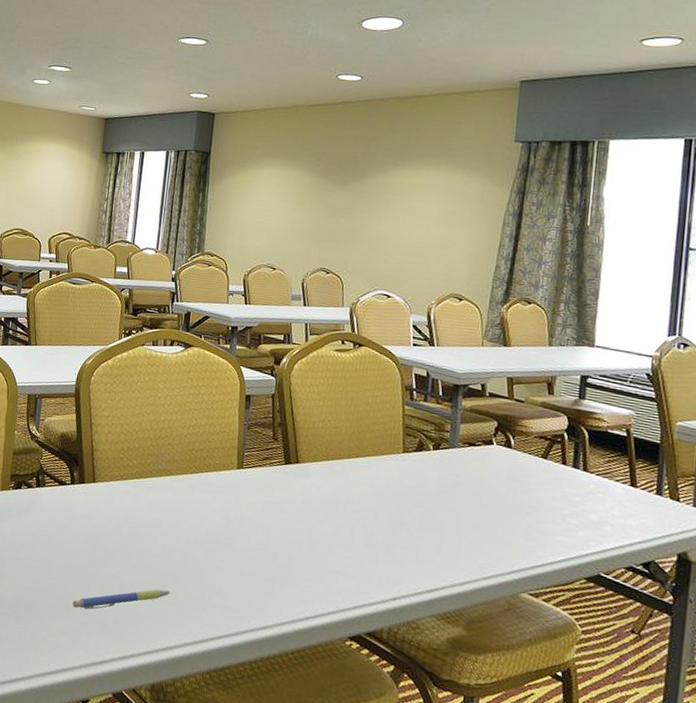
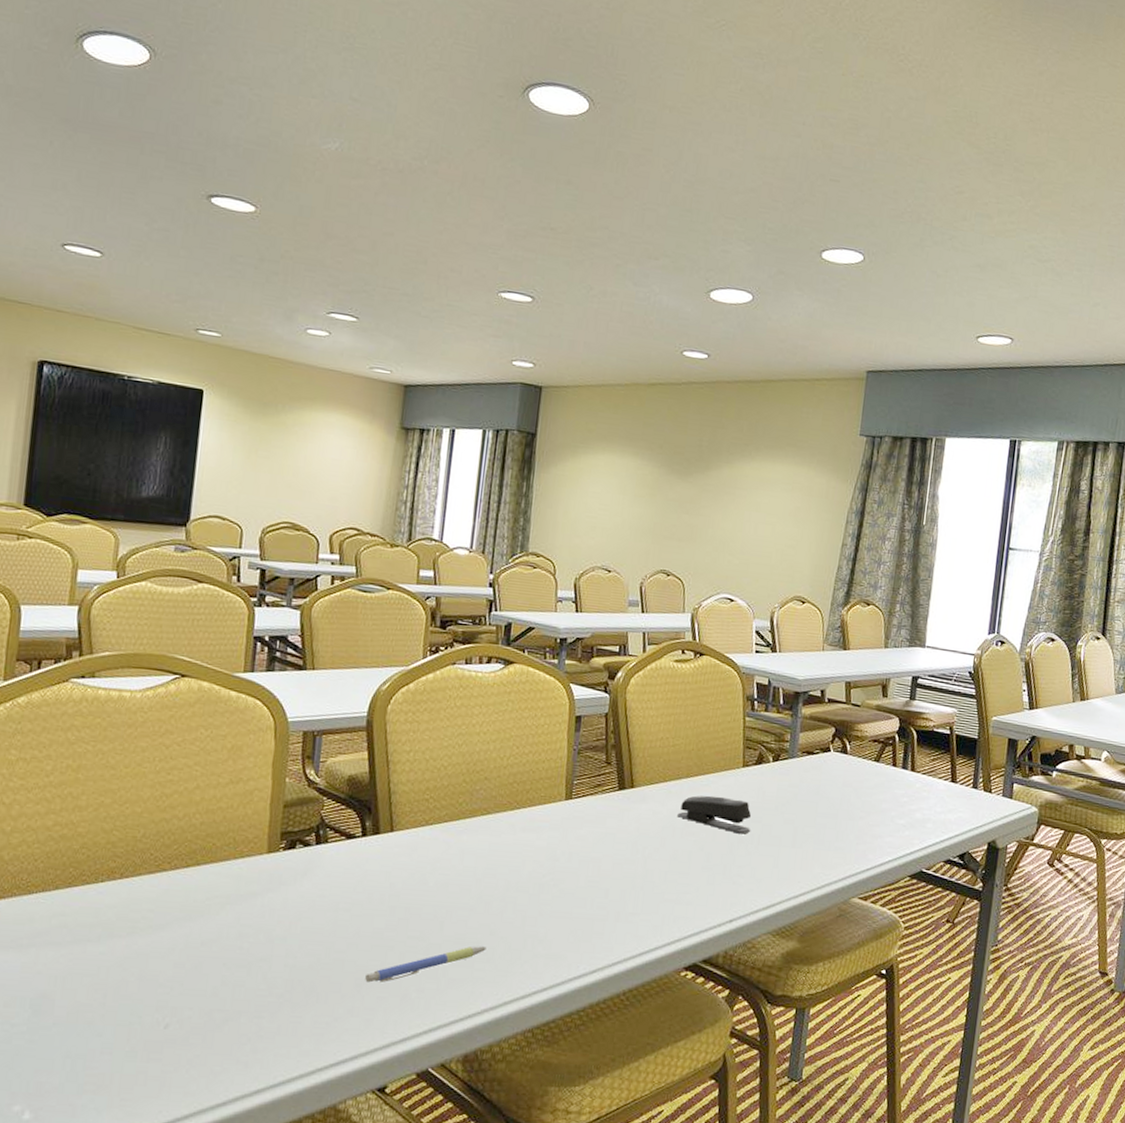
stapler: none [340,475,413,517] -> present [677,795,752,834]

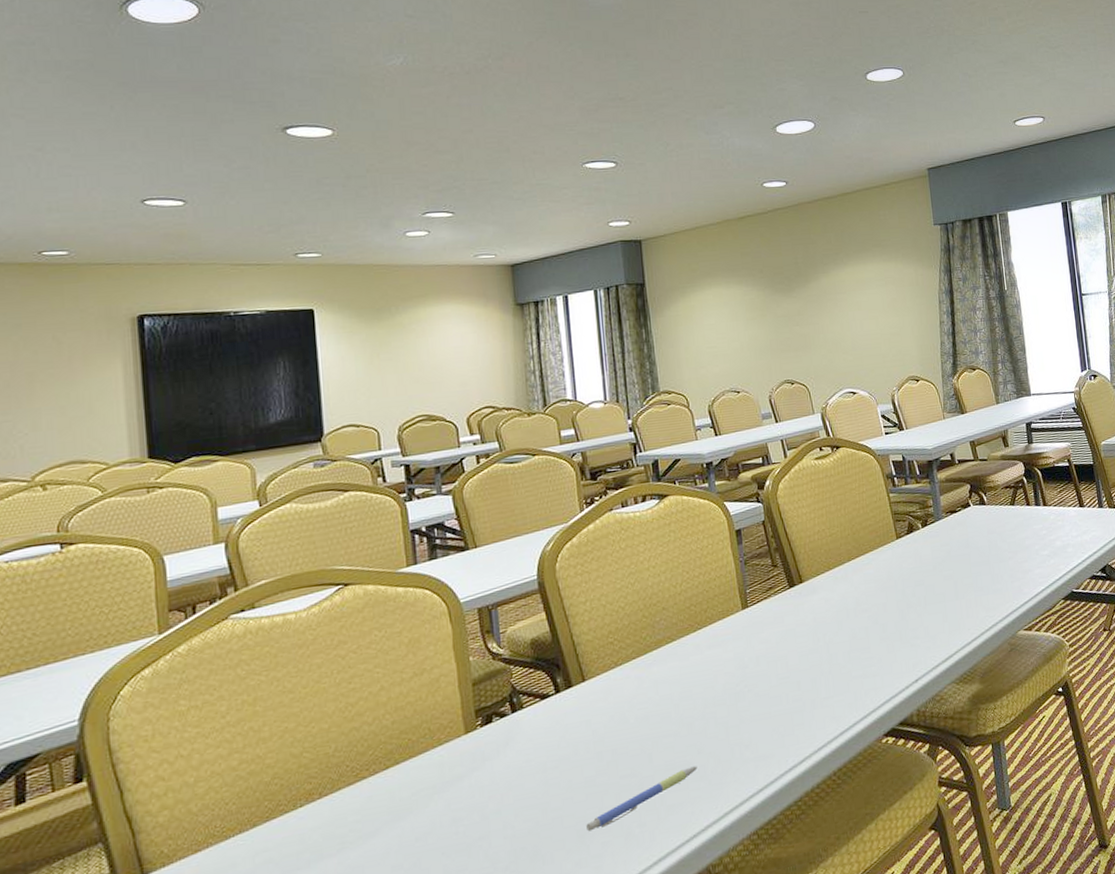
stapler: present [677,795,752,834] -> none [847,569,916,601]

